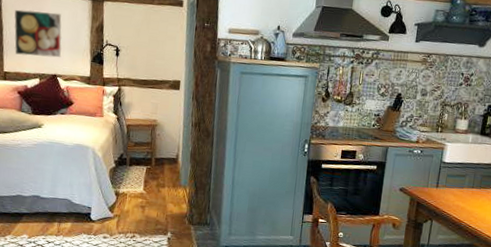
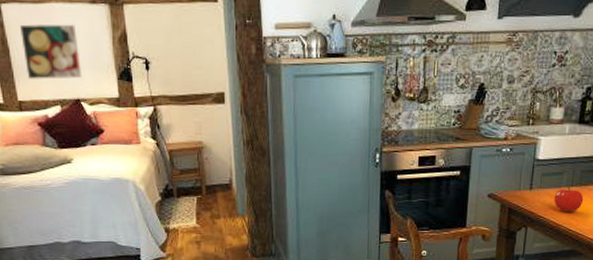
fruit: none [456,187,483,211] -> present [553,186,584,212]

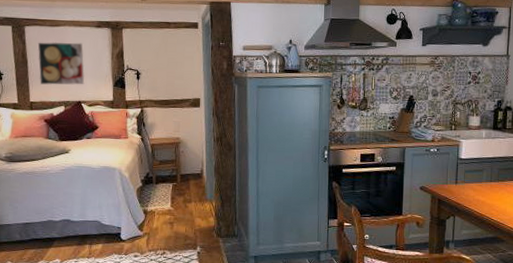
fruit: present [553,186,584,212] -> none [476,181,502,204]

